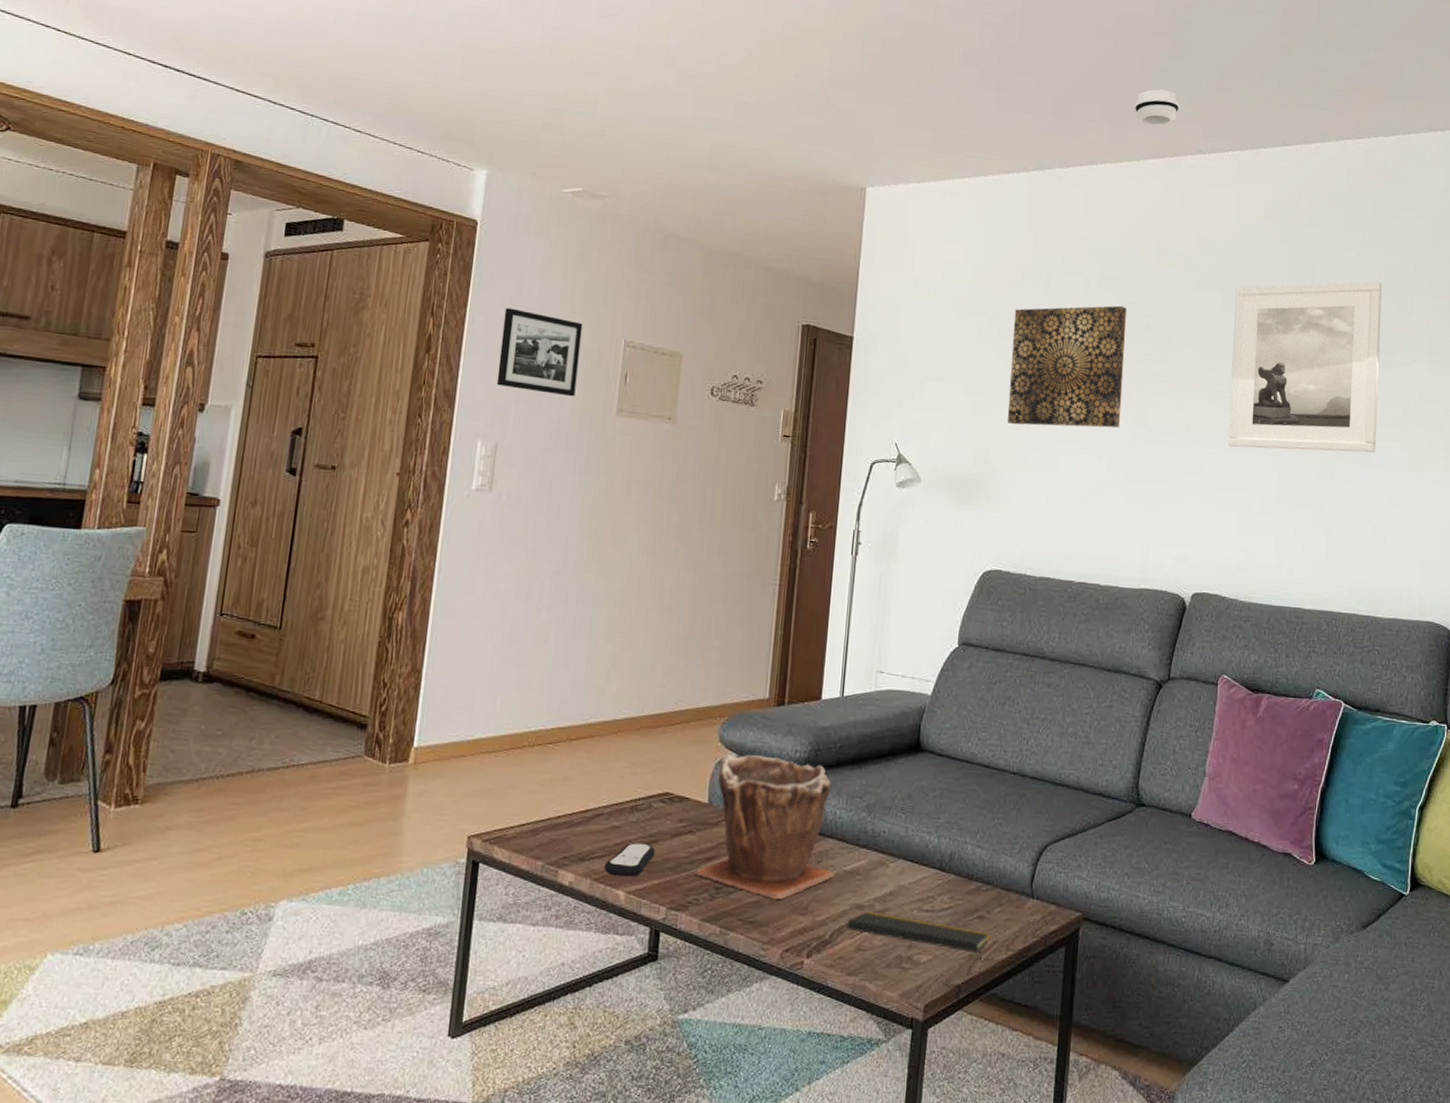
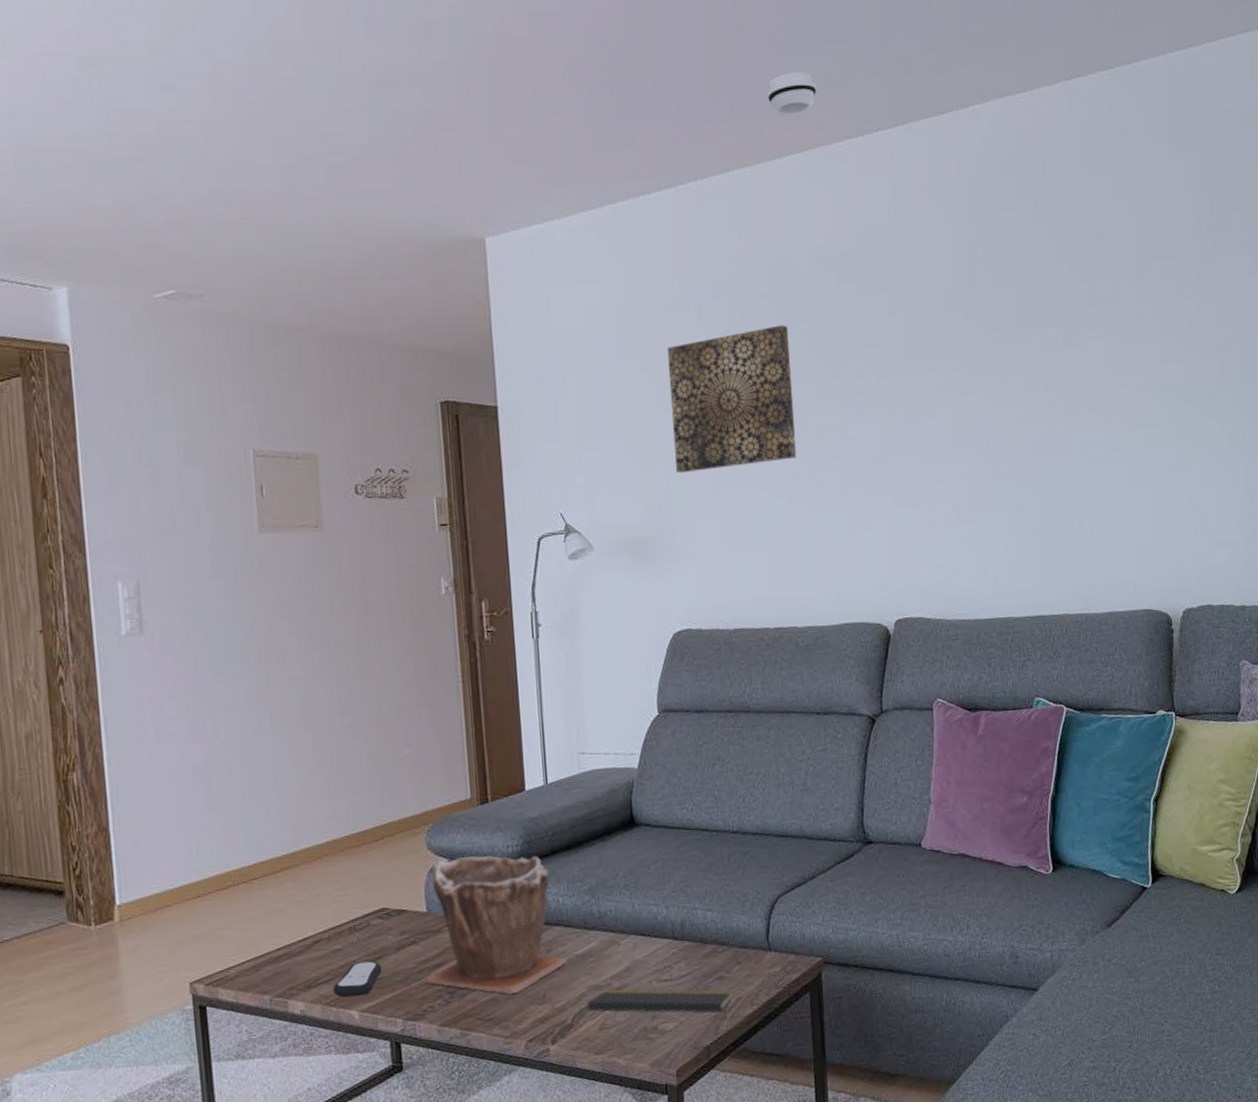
picture frame: present [496,307,583,397] -> none [118,435,211,521]
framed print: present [1228,281,1383,453] -> none [903,252,1073,460]

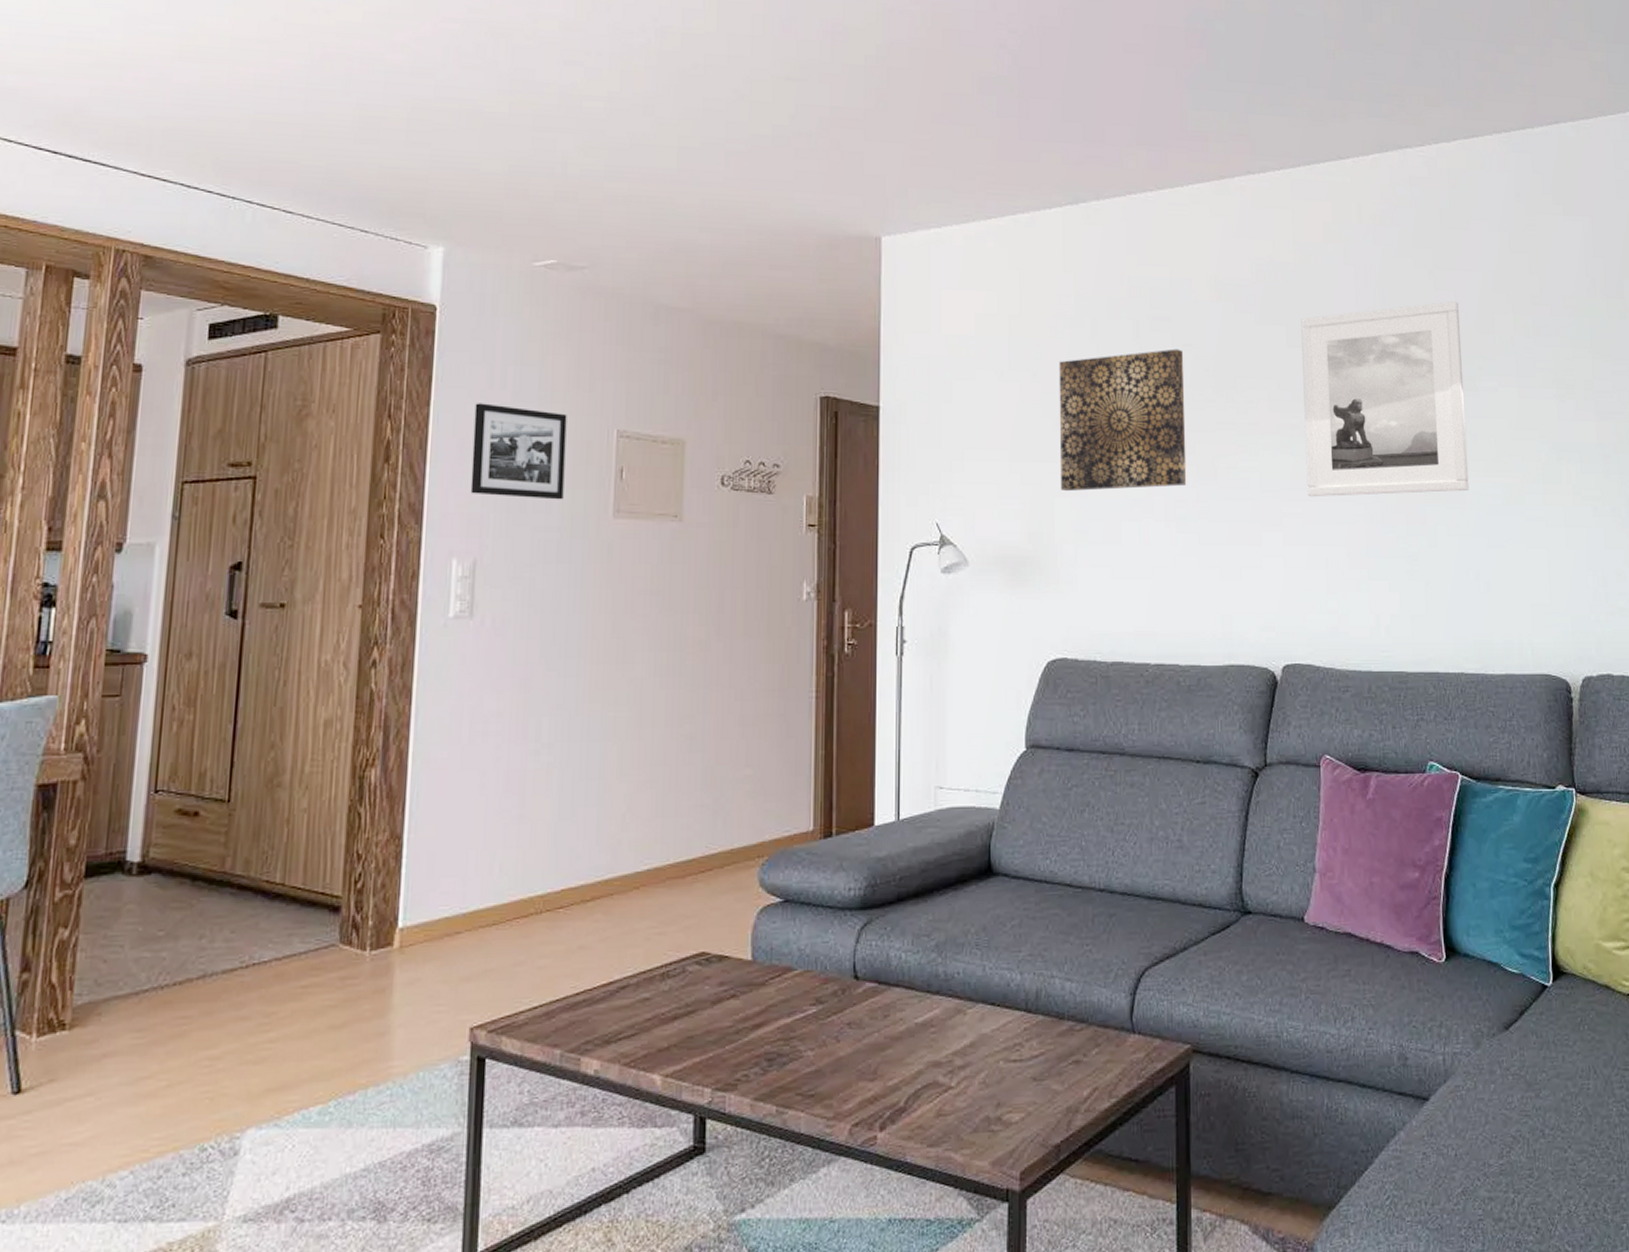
picture frame: none [118,435,211,521] -> present [470,403,567,500]
remote control: present [332,961,382,997] -> none [634,1015,694,1057]
plant pot: present [424,856,566,995] -> none [740,898,904,1067]
notepad: present [587,989,732,1031] -> none [924,1068,1088,1128]
smoke detector: present [766,72,817,115] -> none [1172,106,1222,147]
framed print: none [903,252,1073,460] -> present [1301,301,1470,497]

